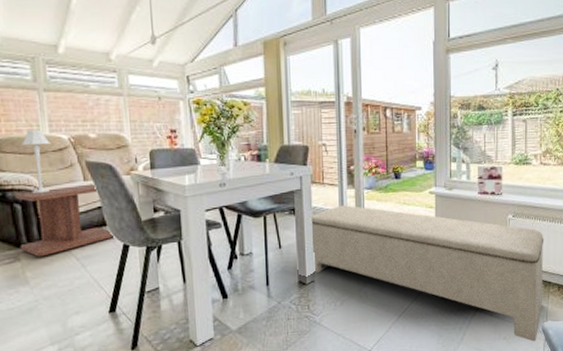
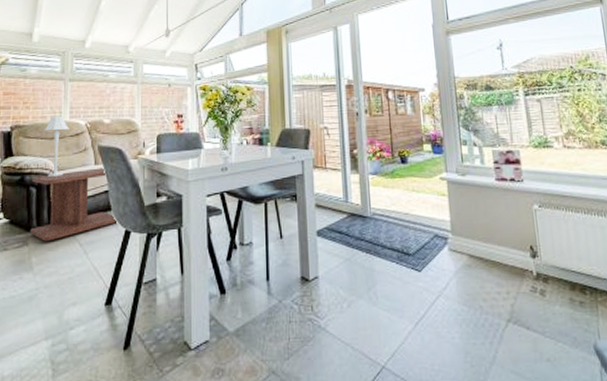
bench: present [309,205,544,342] -> none [312,191,591,366]

